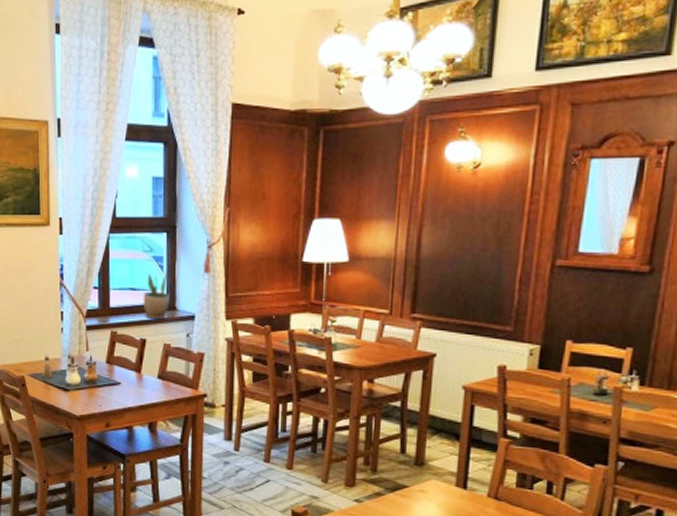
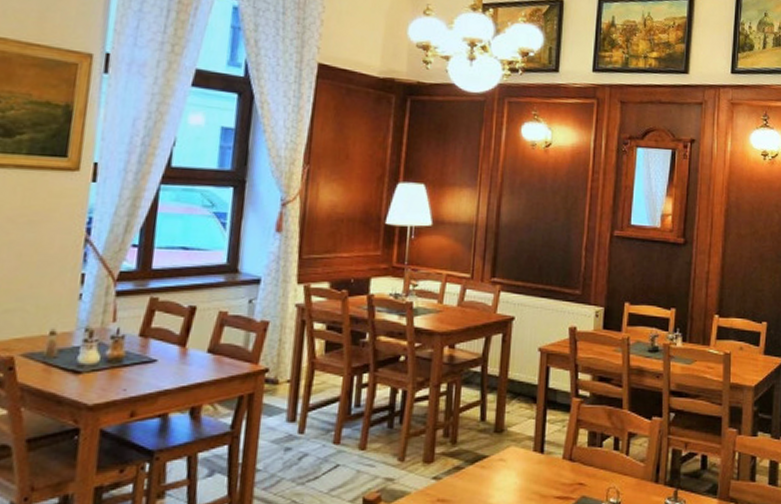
potted plant: present [143,272,169,319] -> none [196,231,231,283]

